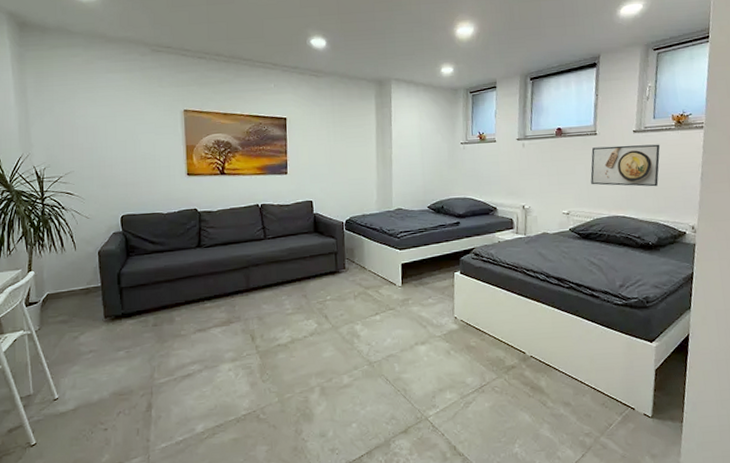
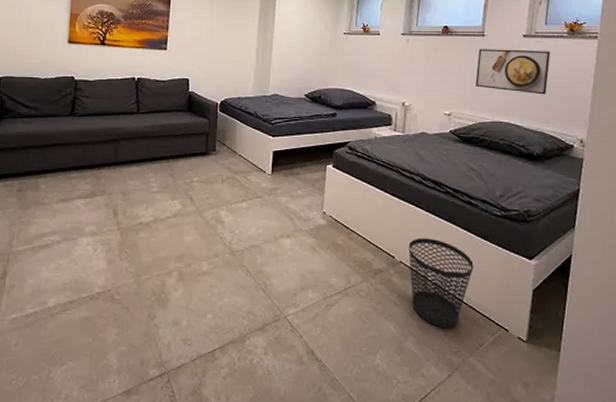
wastebasket: none [537,331,600,413] -> present [408,238,474,328]

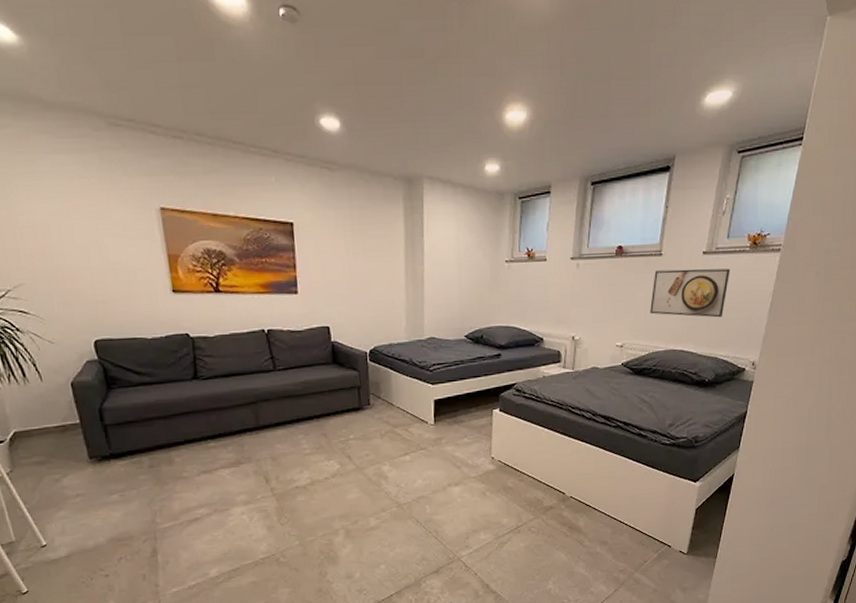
wastebasket: present [408,238,474,328] -> none [579,472,641,551]

